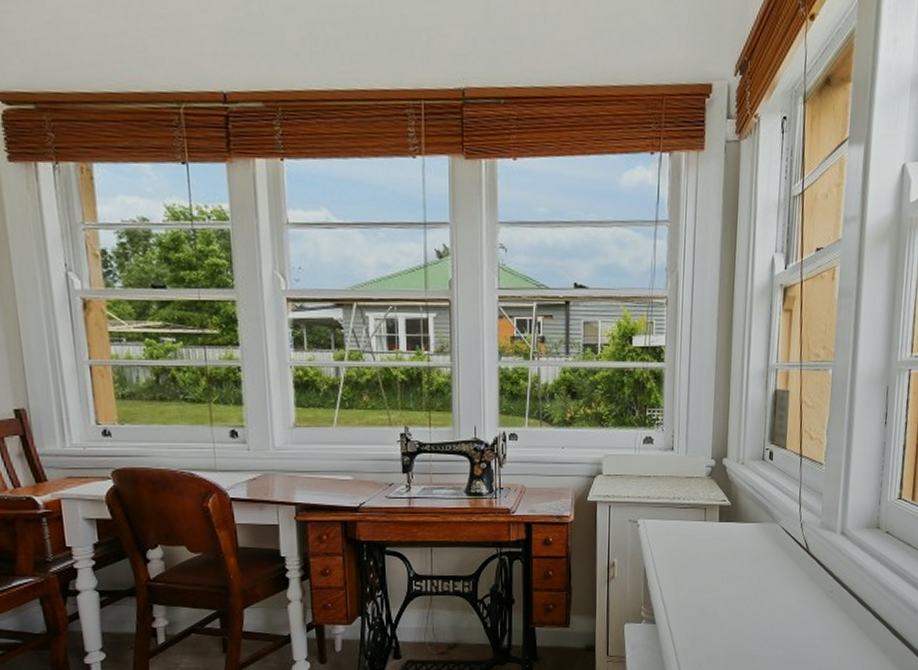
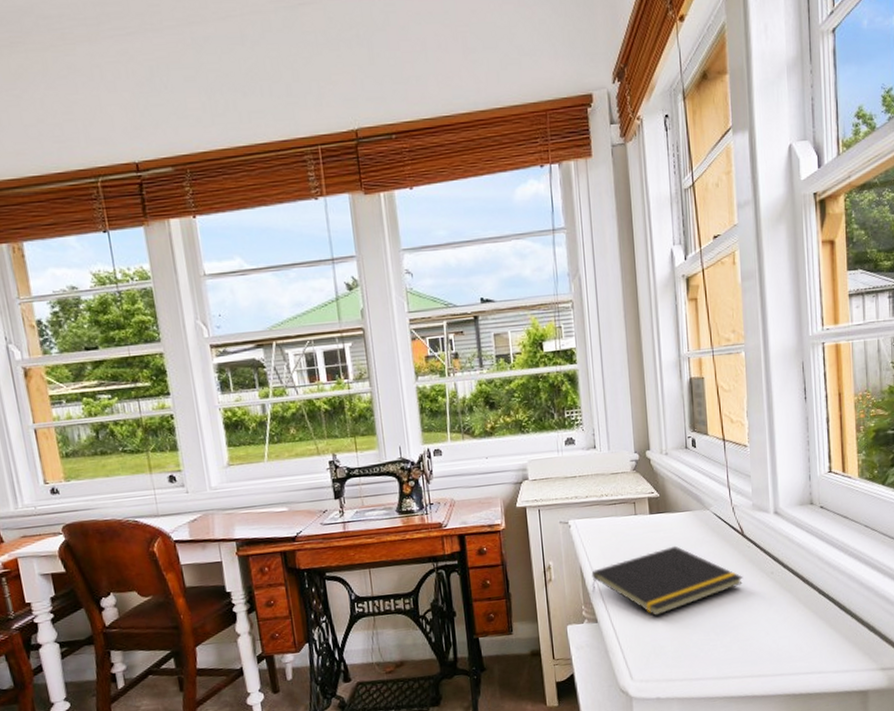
notepad: none [653,555,803,623] -> present [591,545,744,617]

